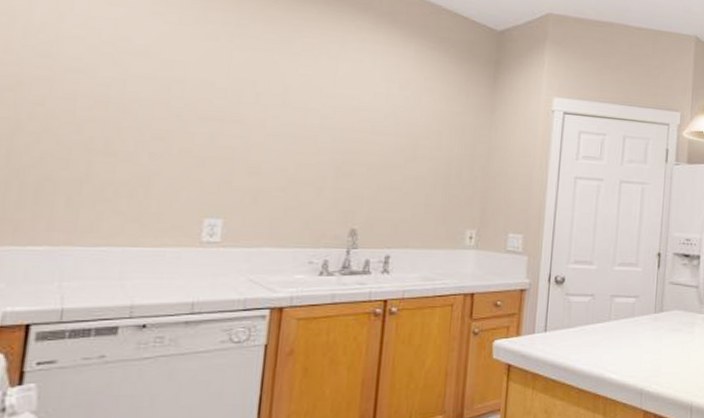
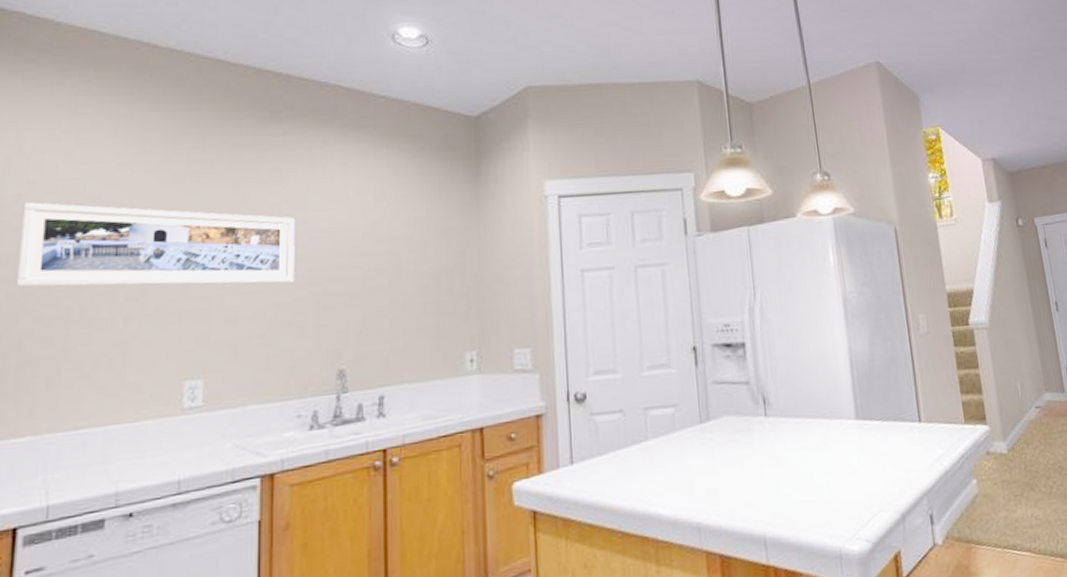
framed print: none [39,32,323,149] -> present [15,202,295,288]

